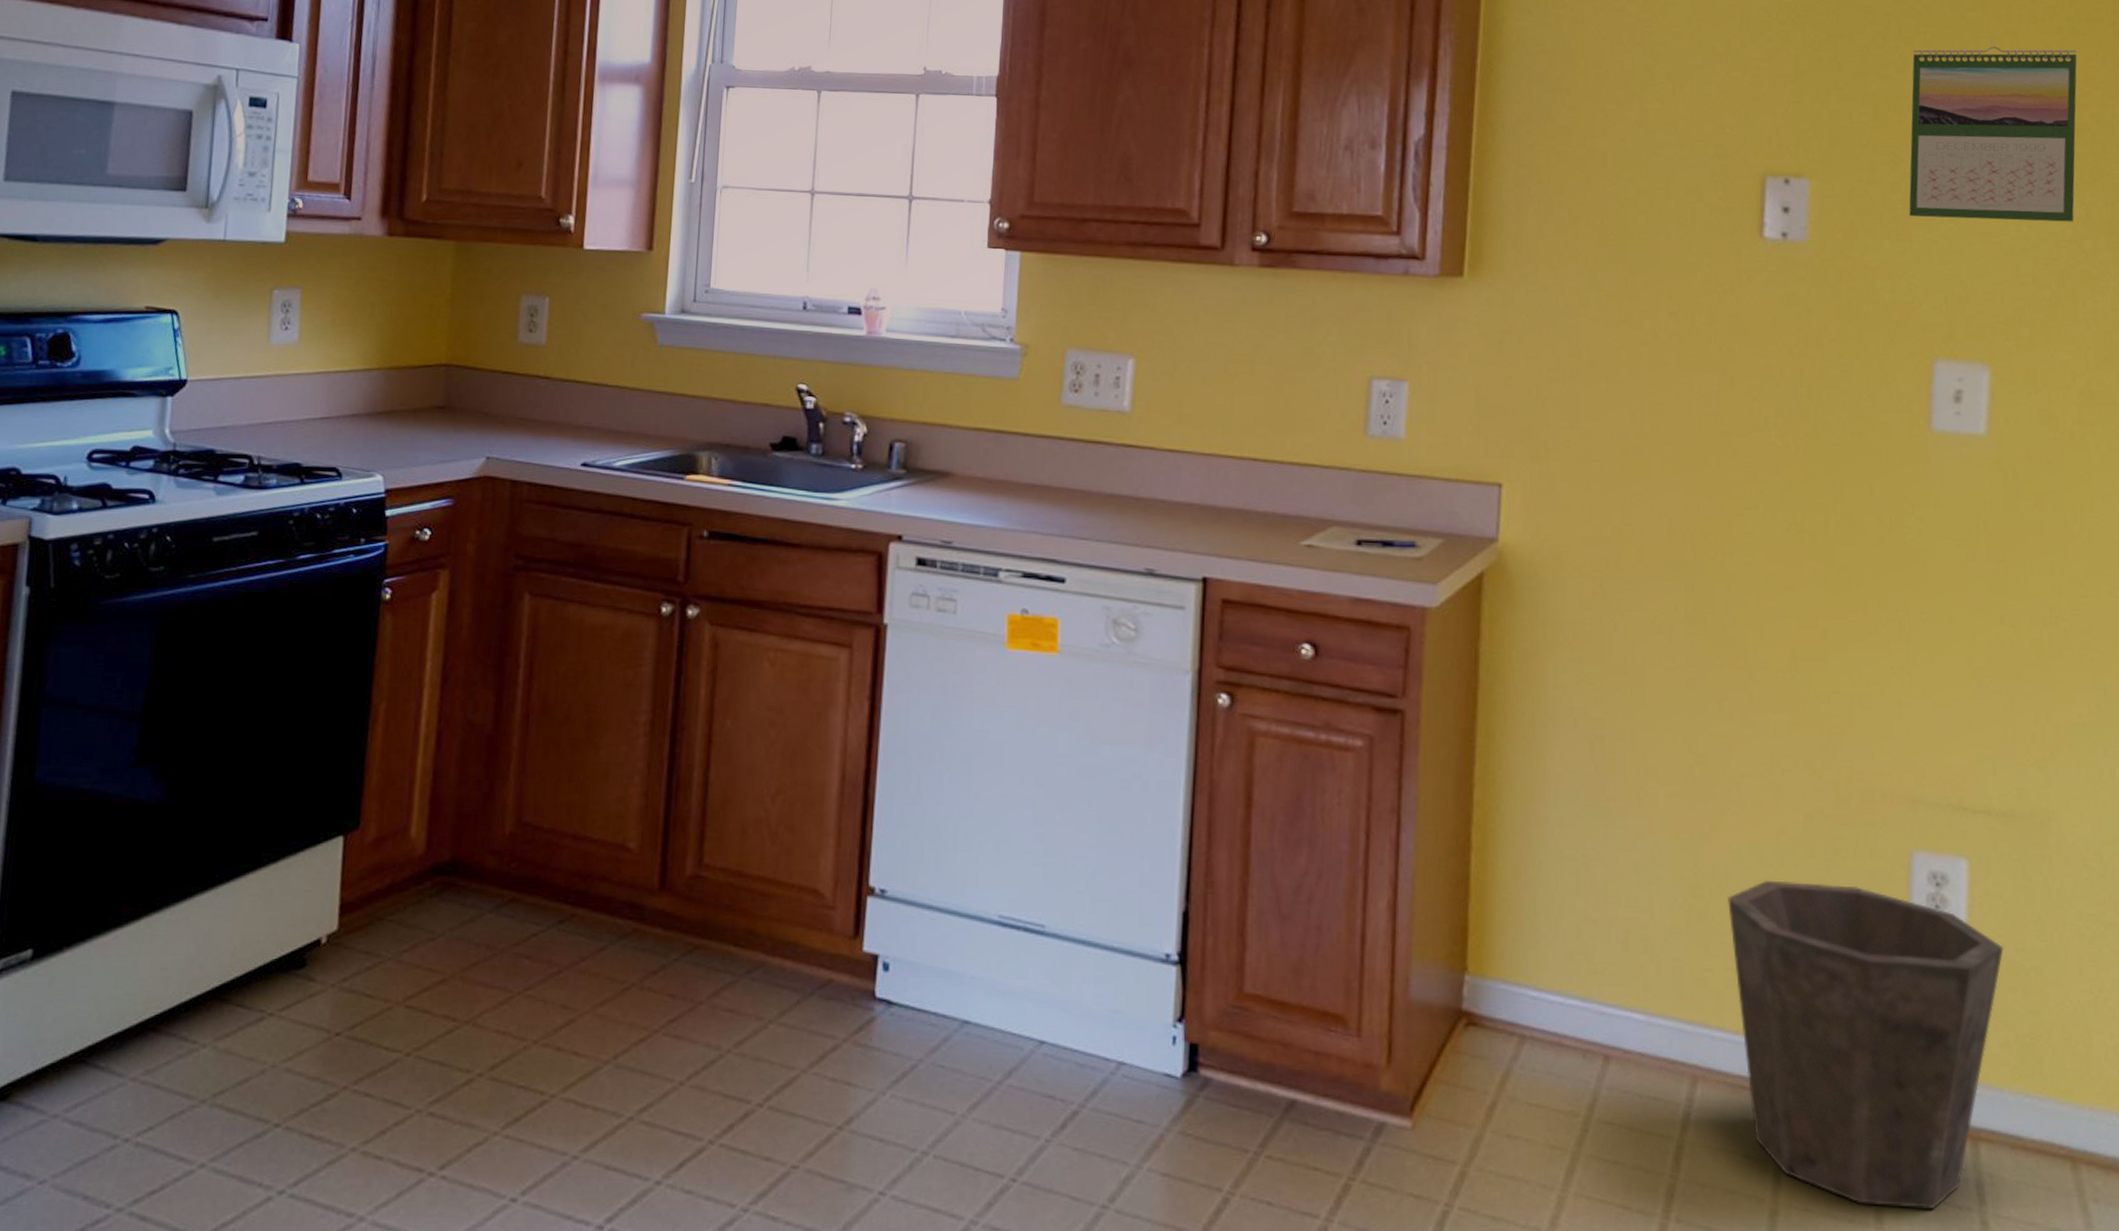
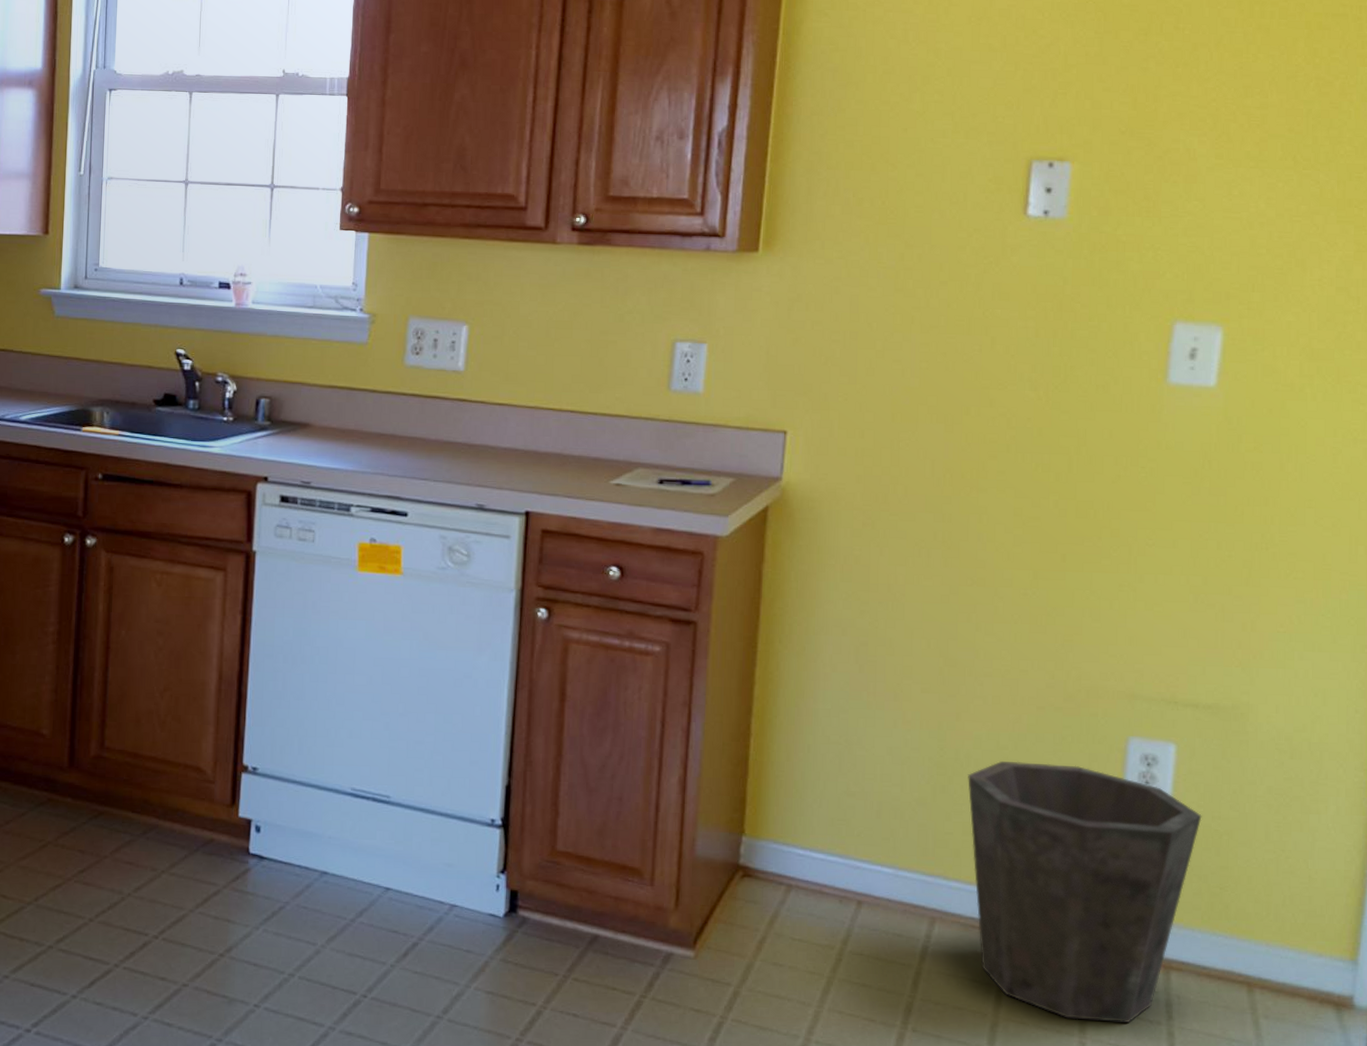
calendar: present [1909,46,2077,222] -> none [1159,40,1322,199]

